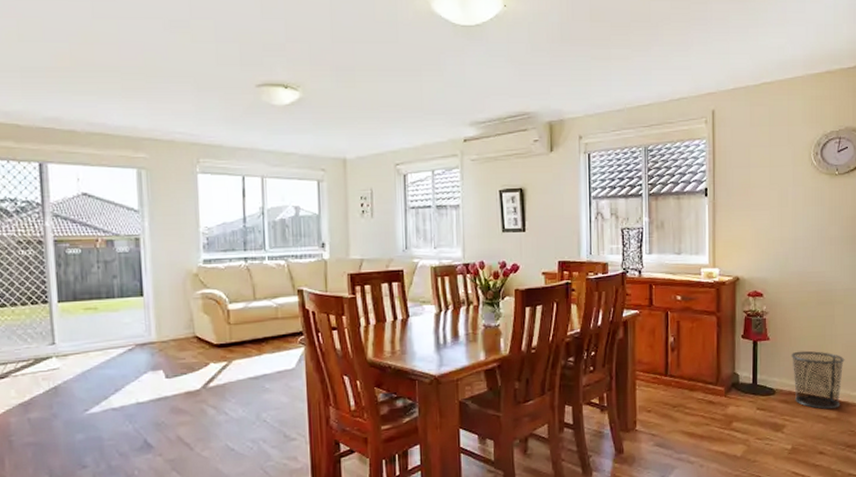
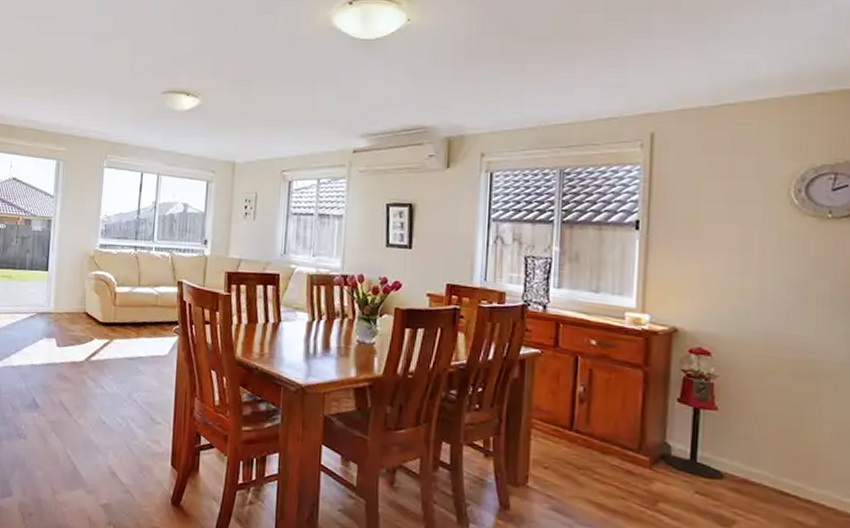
waste bin: present [790,350,845,410] -> none [748,430,834,515]

